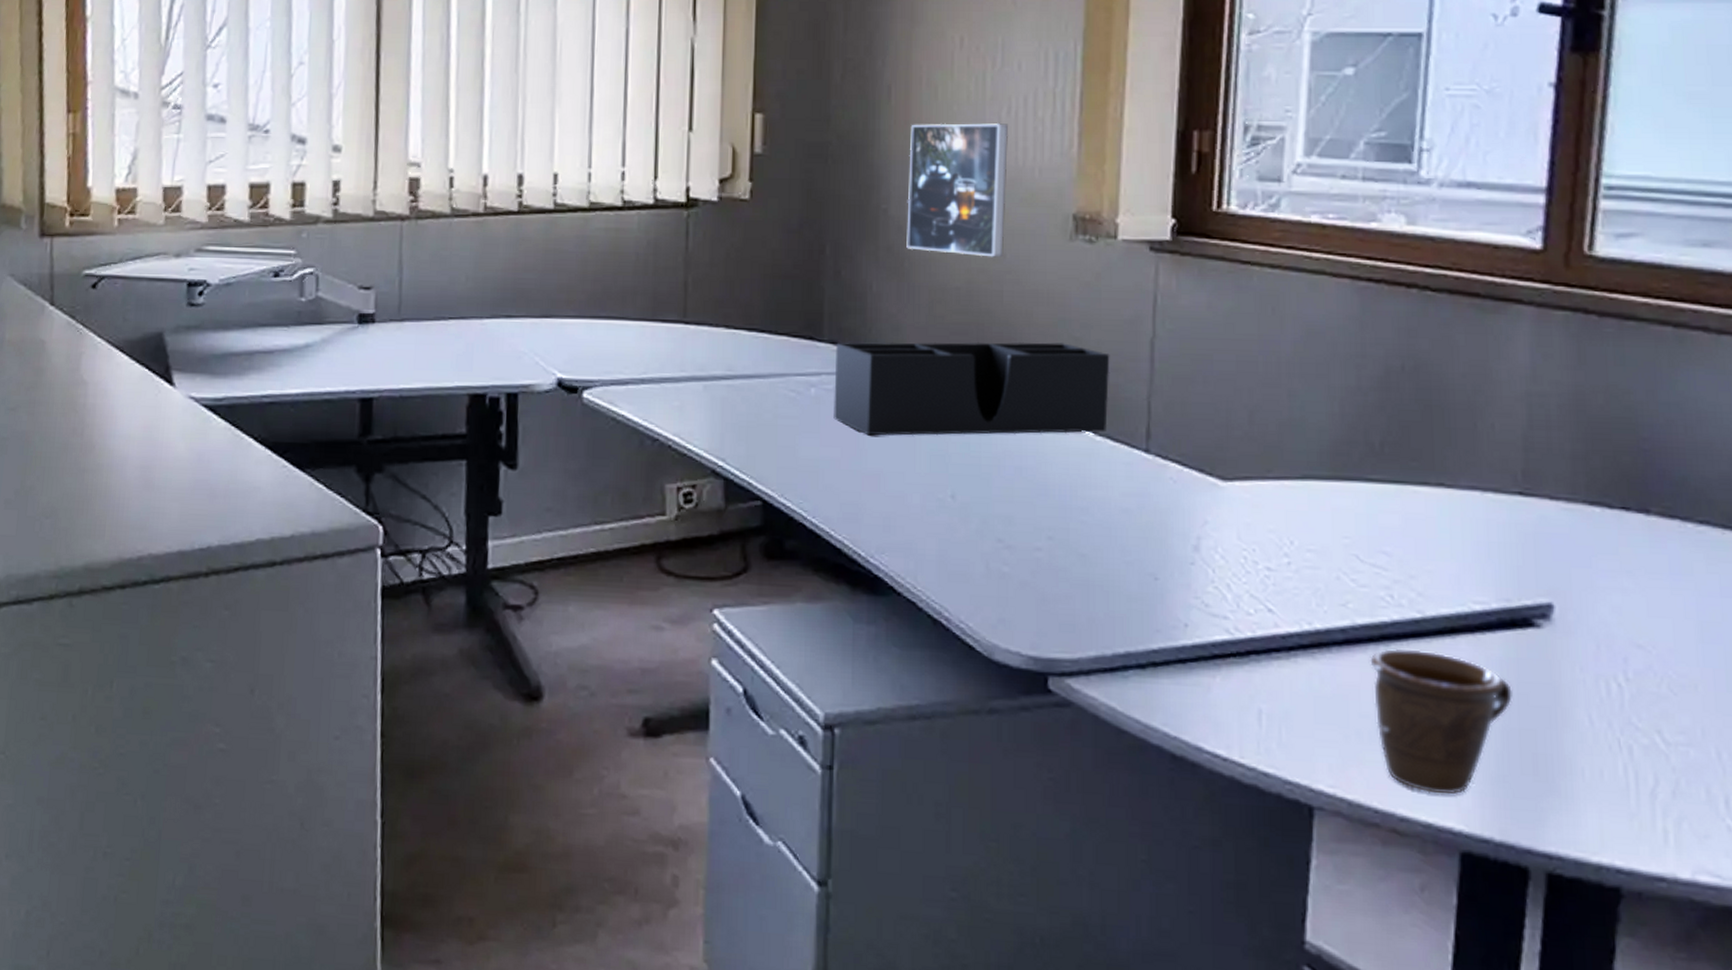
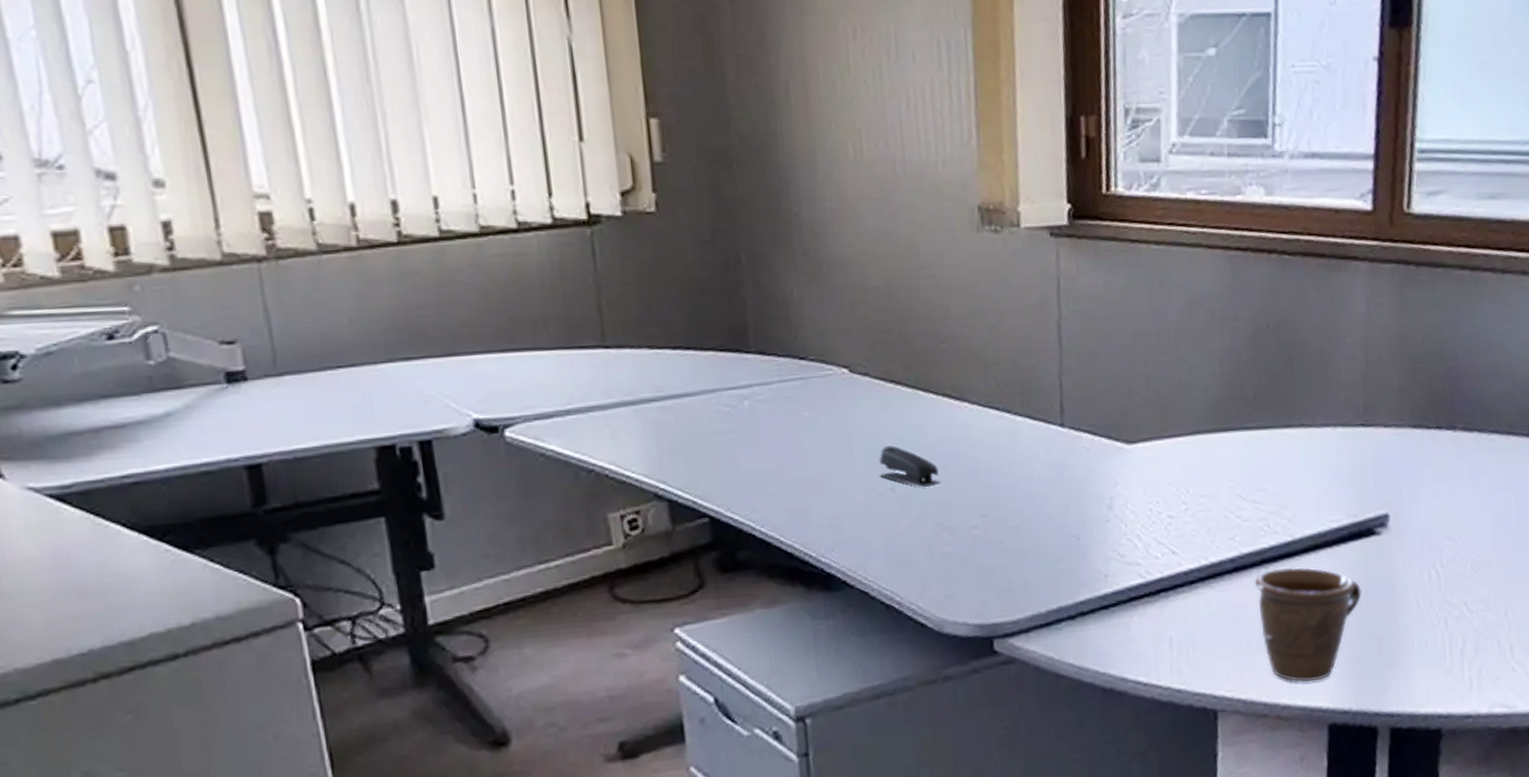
desk organizer: present [833,342,1110,436] -> none [764,332,1025,441]
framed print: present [906,123,1008,258] -> none [813,117,917,254]
stapler: none [940,451,1006,500] -> present [879,446,941,488]

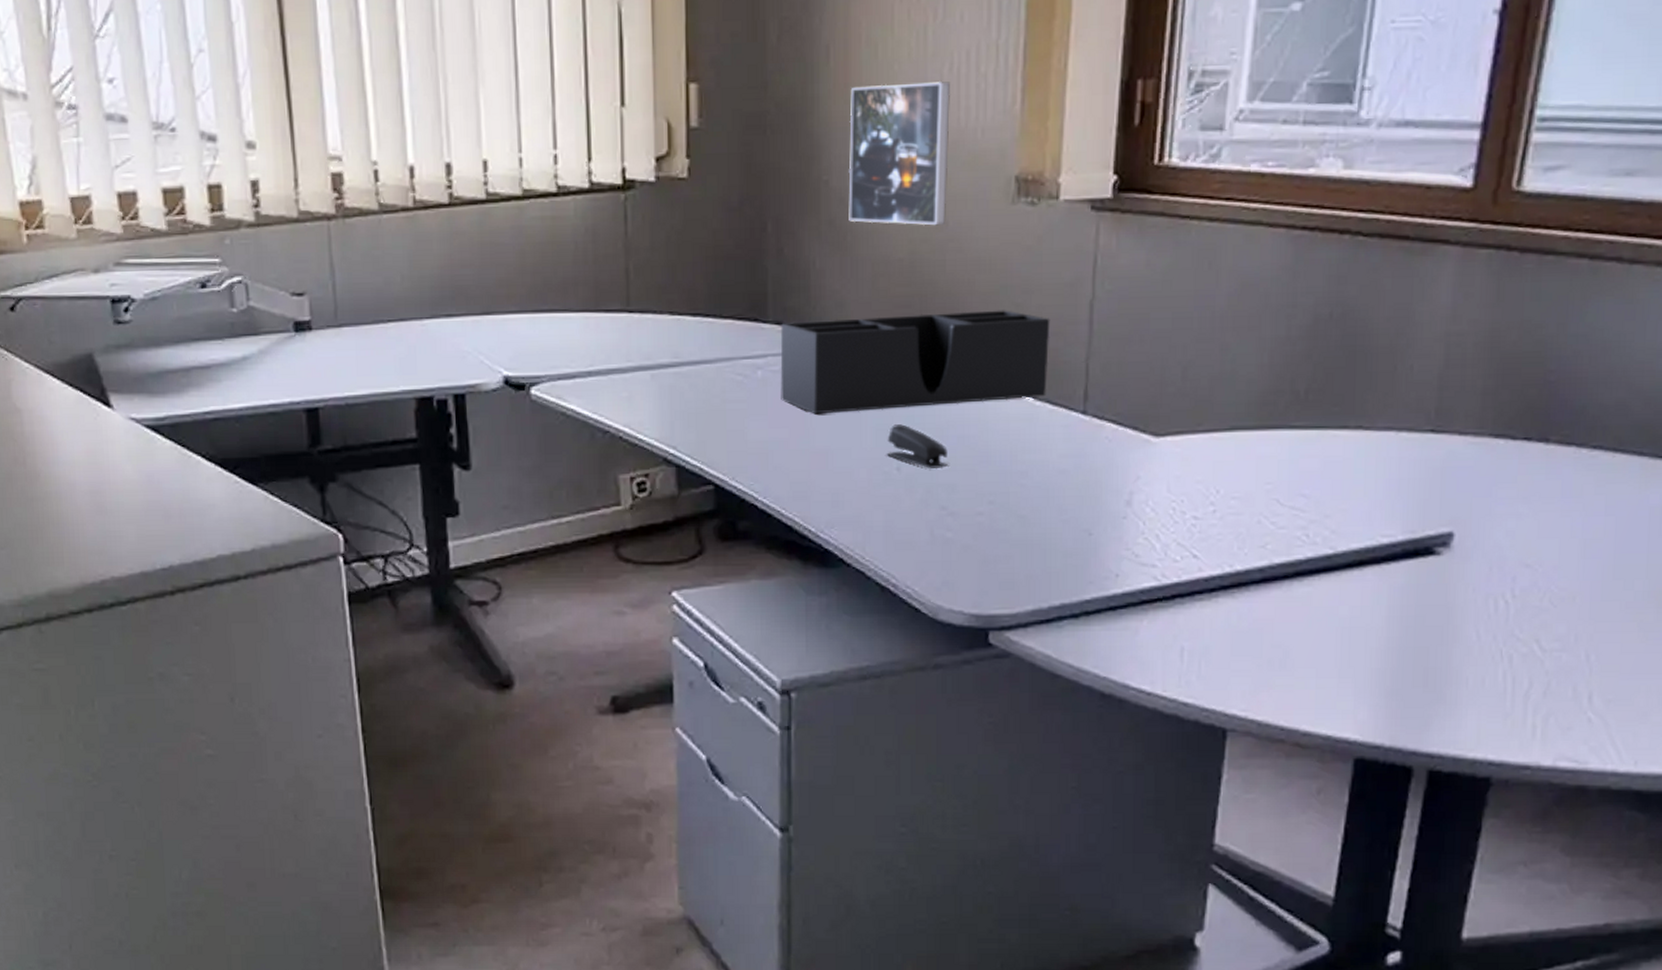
desk organizer: none [764,332,1025,441] -> present [780,310,1050,415]
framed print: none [813,117,917,254] -> present [848,81,950,226]
mug: present [1254,567,1362,683] -> none [1284,582,1410,710]

